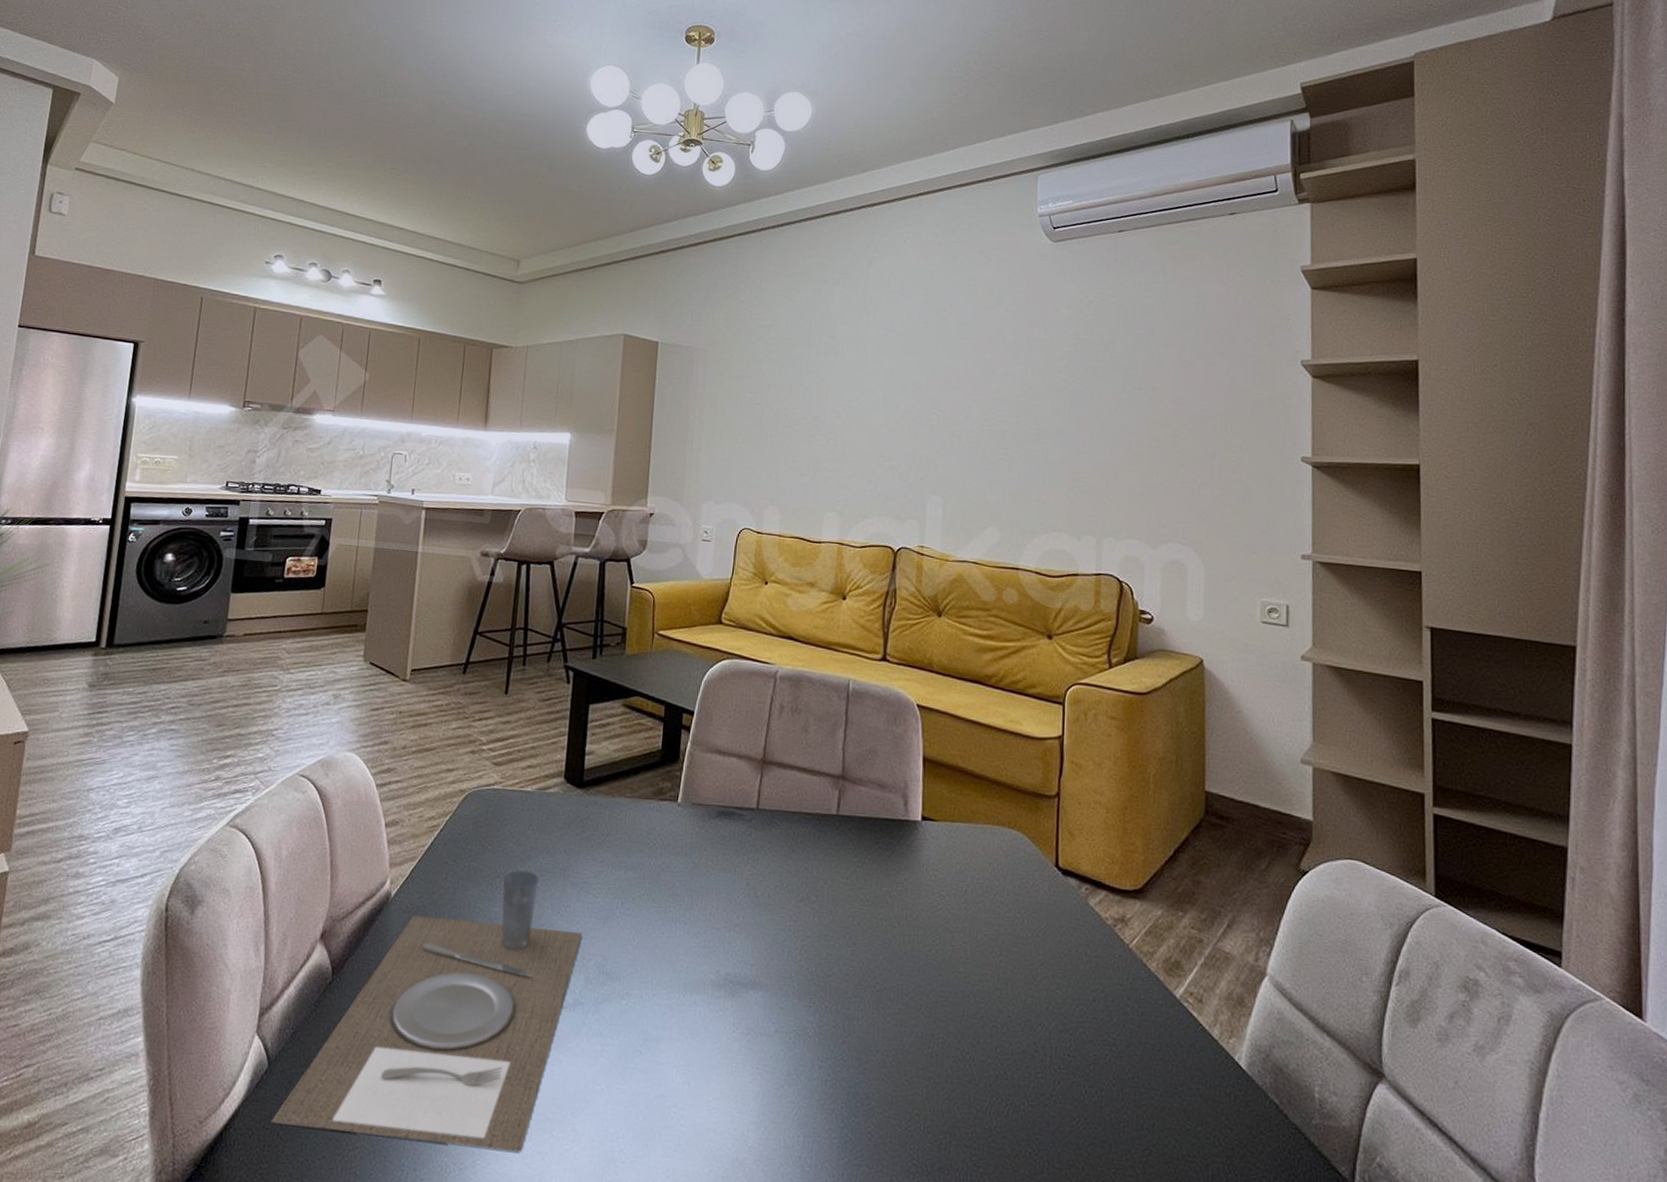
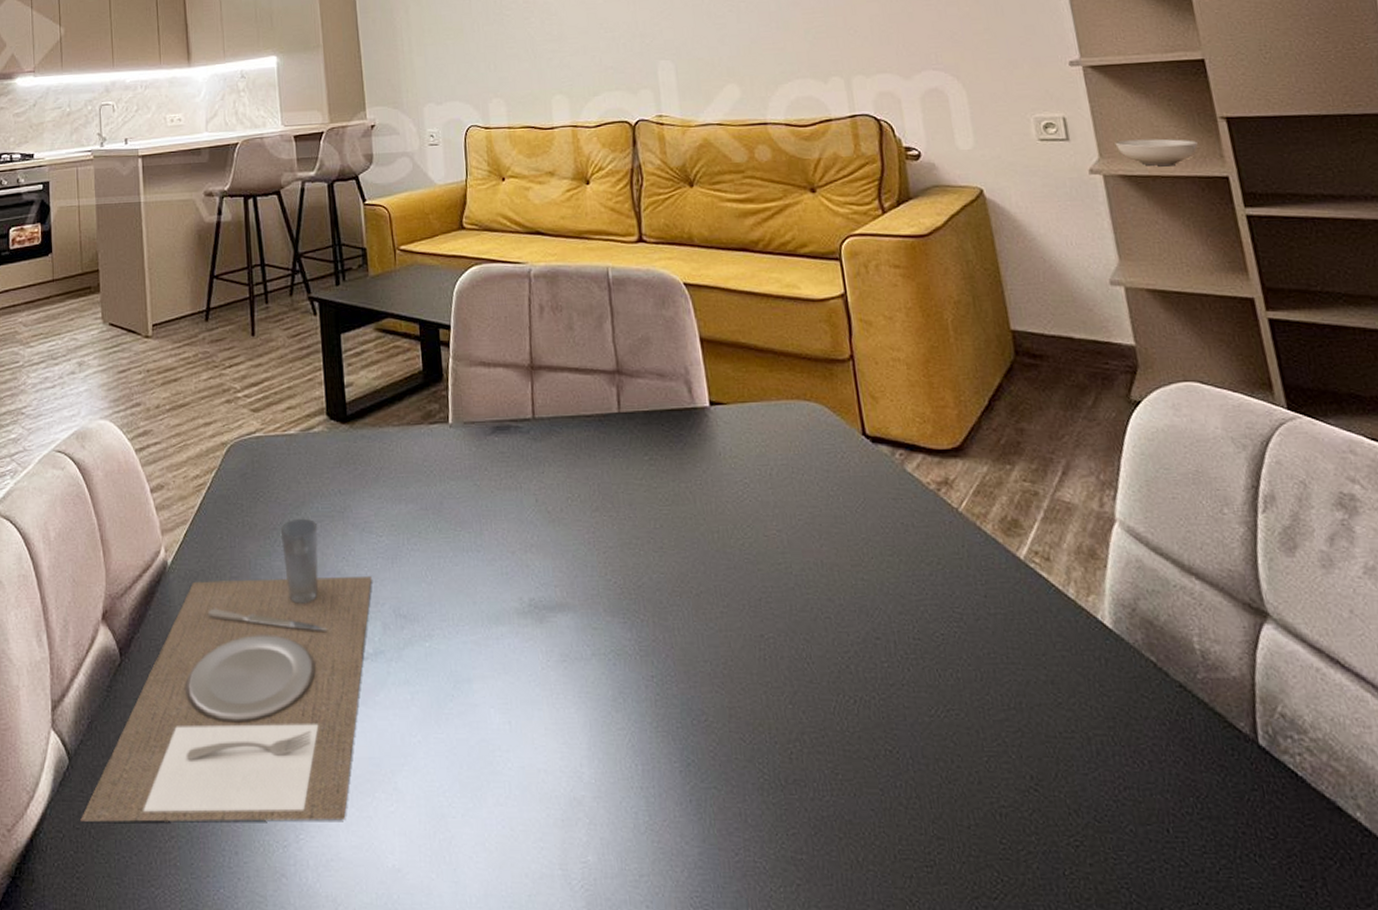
bowl: none [1328,634,1401,663] -> present [1115,138,1198,166]

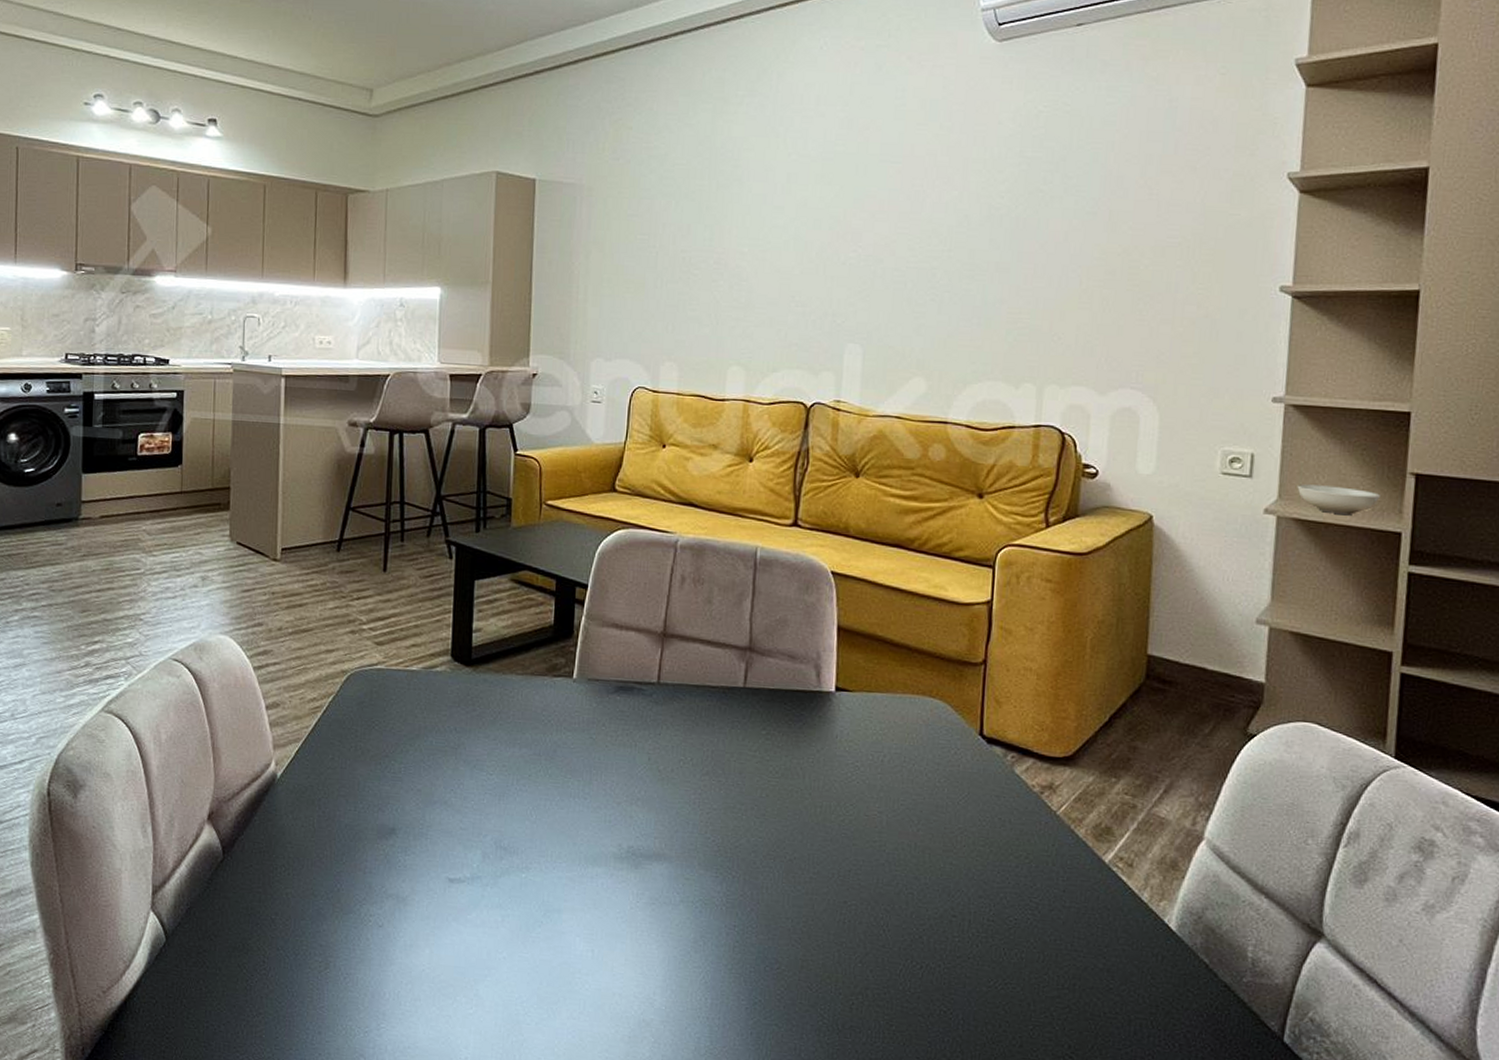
place setting: present [80,518,372,822] -> none [173,749,477,1015]

